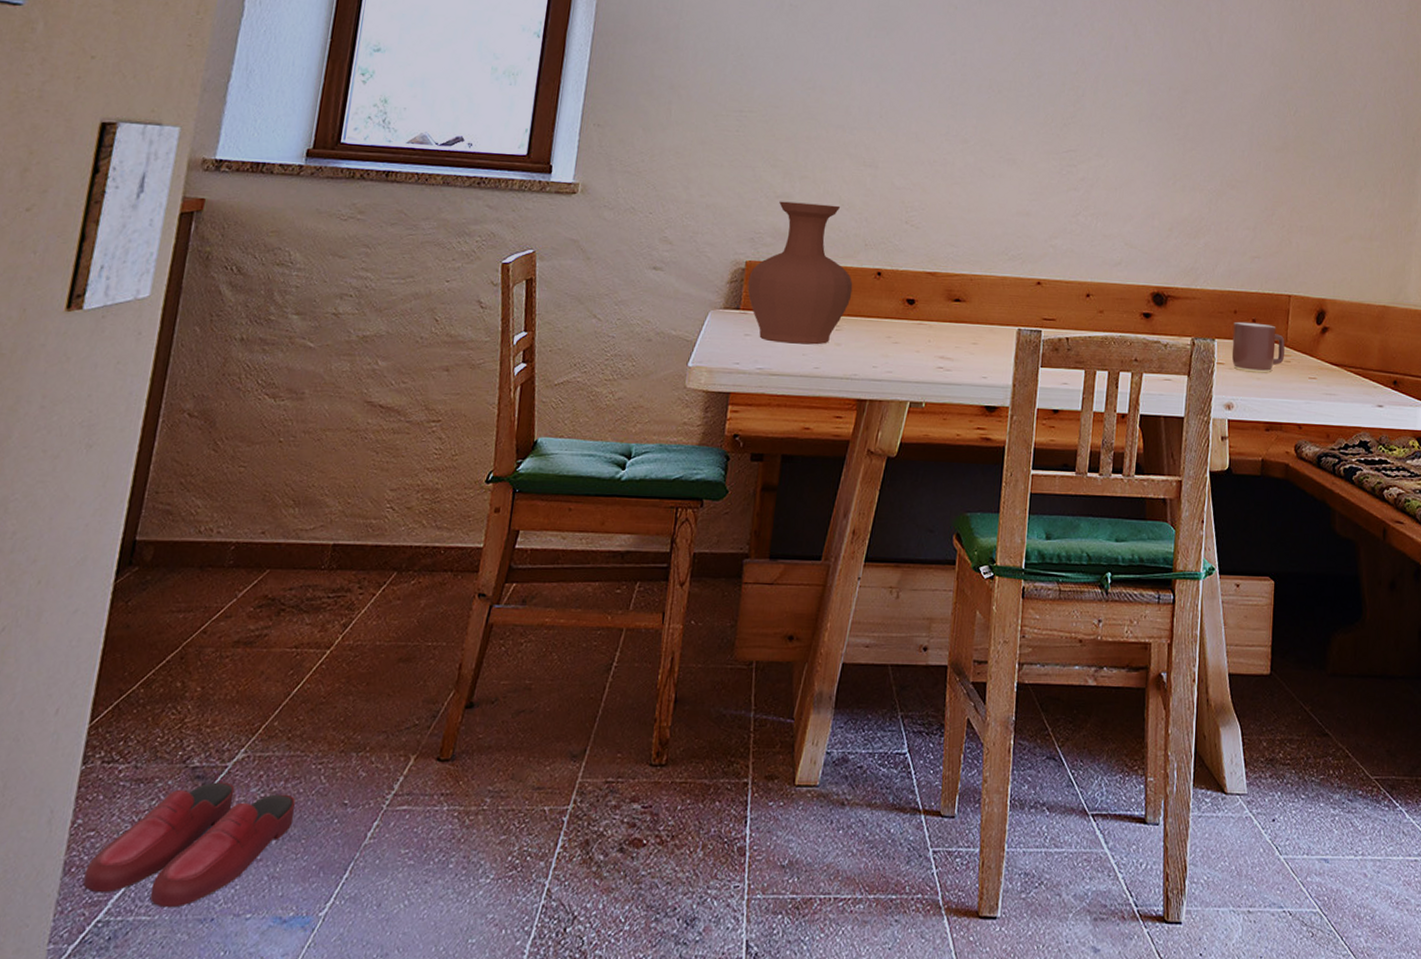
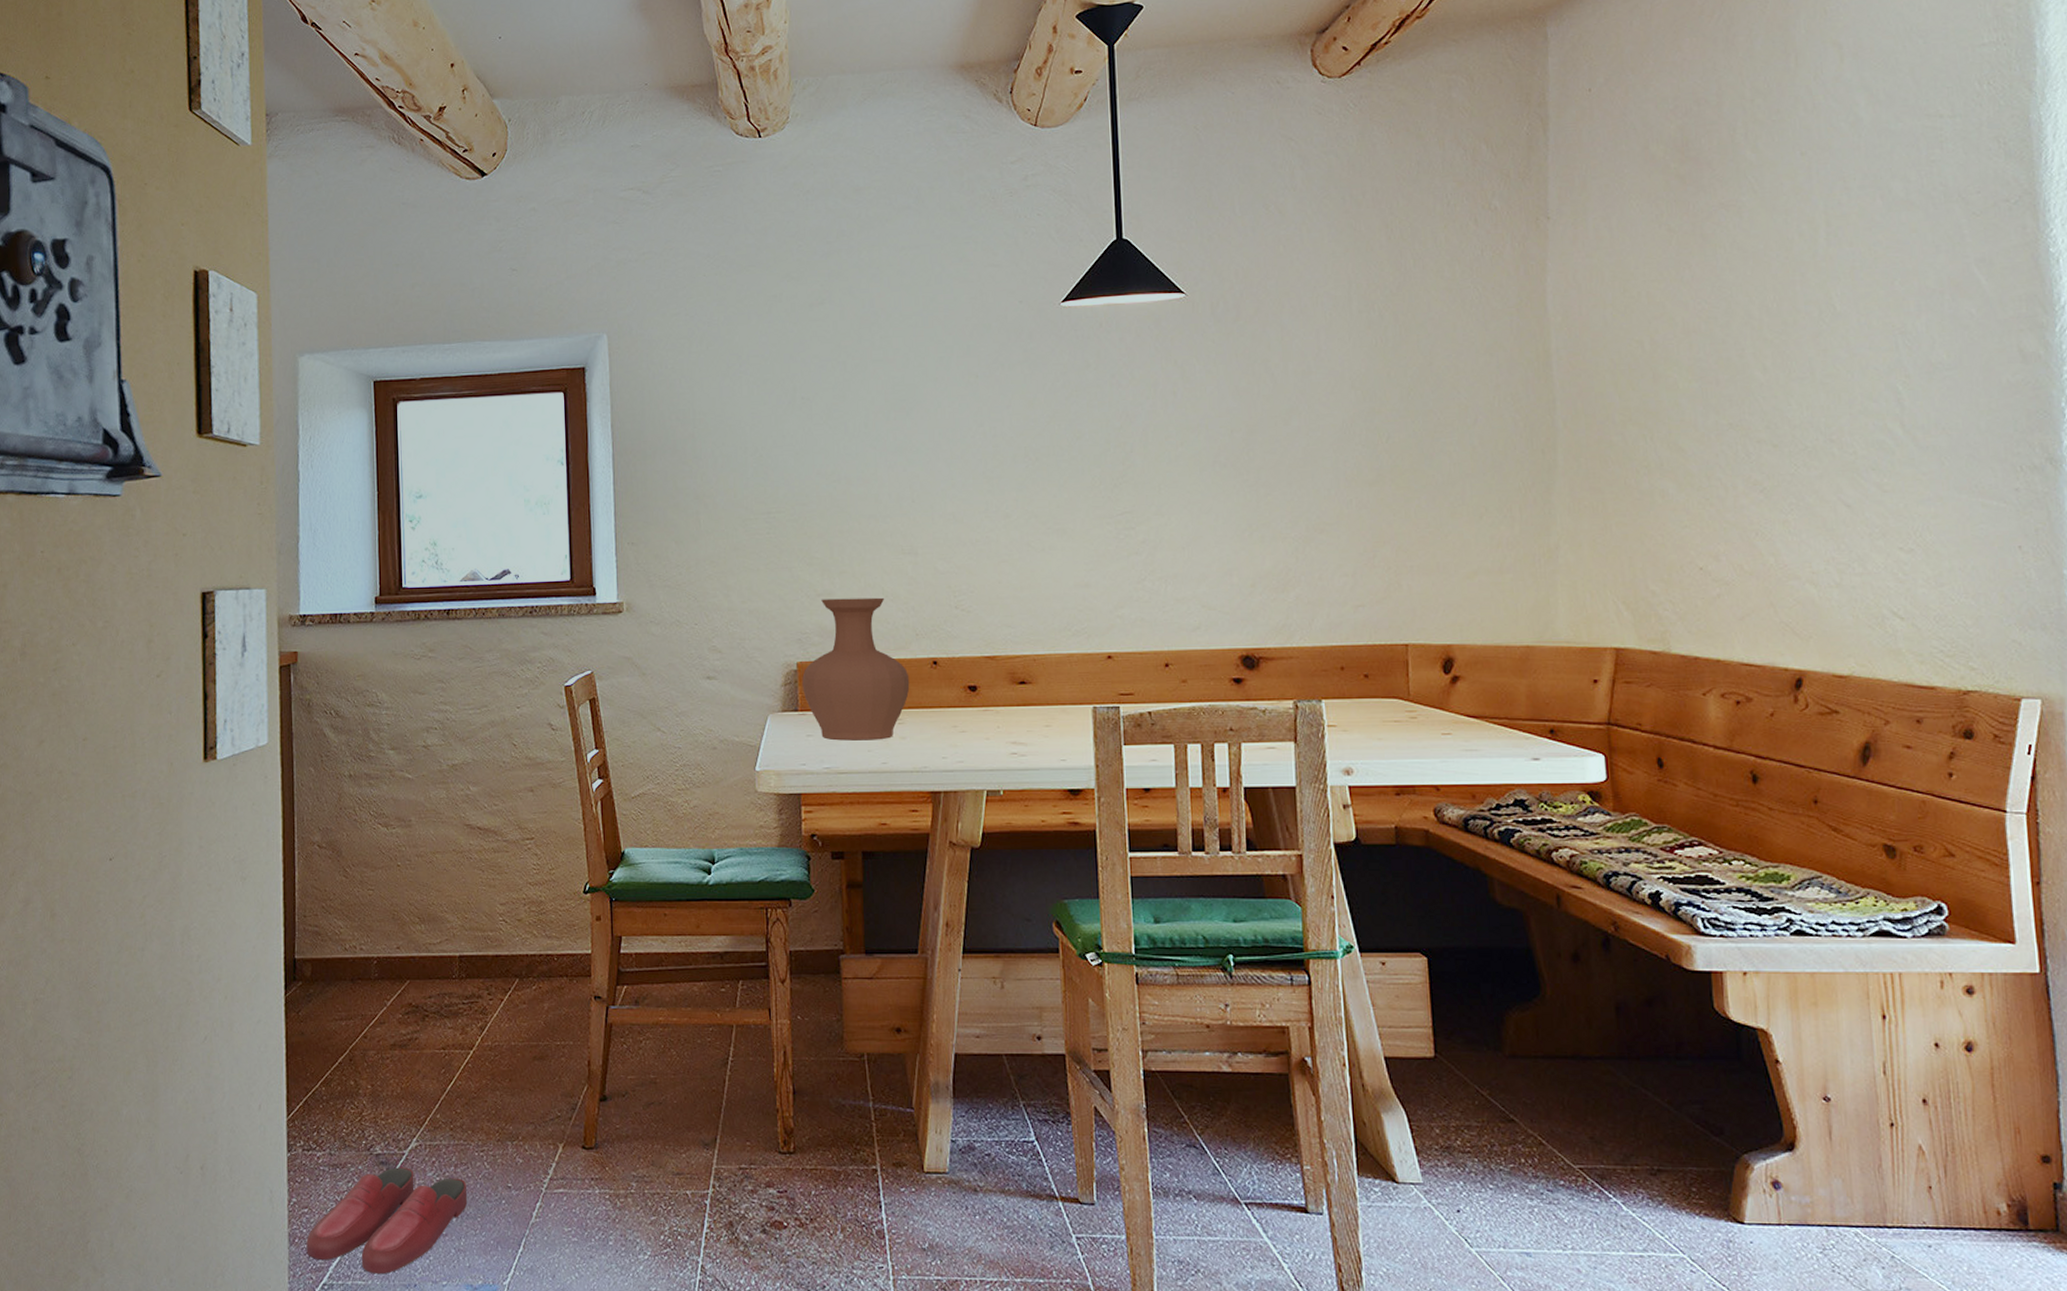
mug: present [1231,321,1285,374] -> none [1342,678,1408,734]

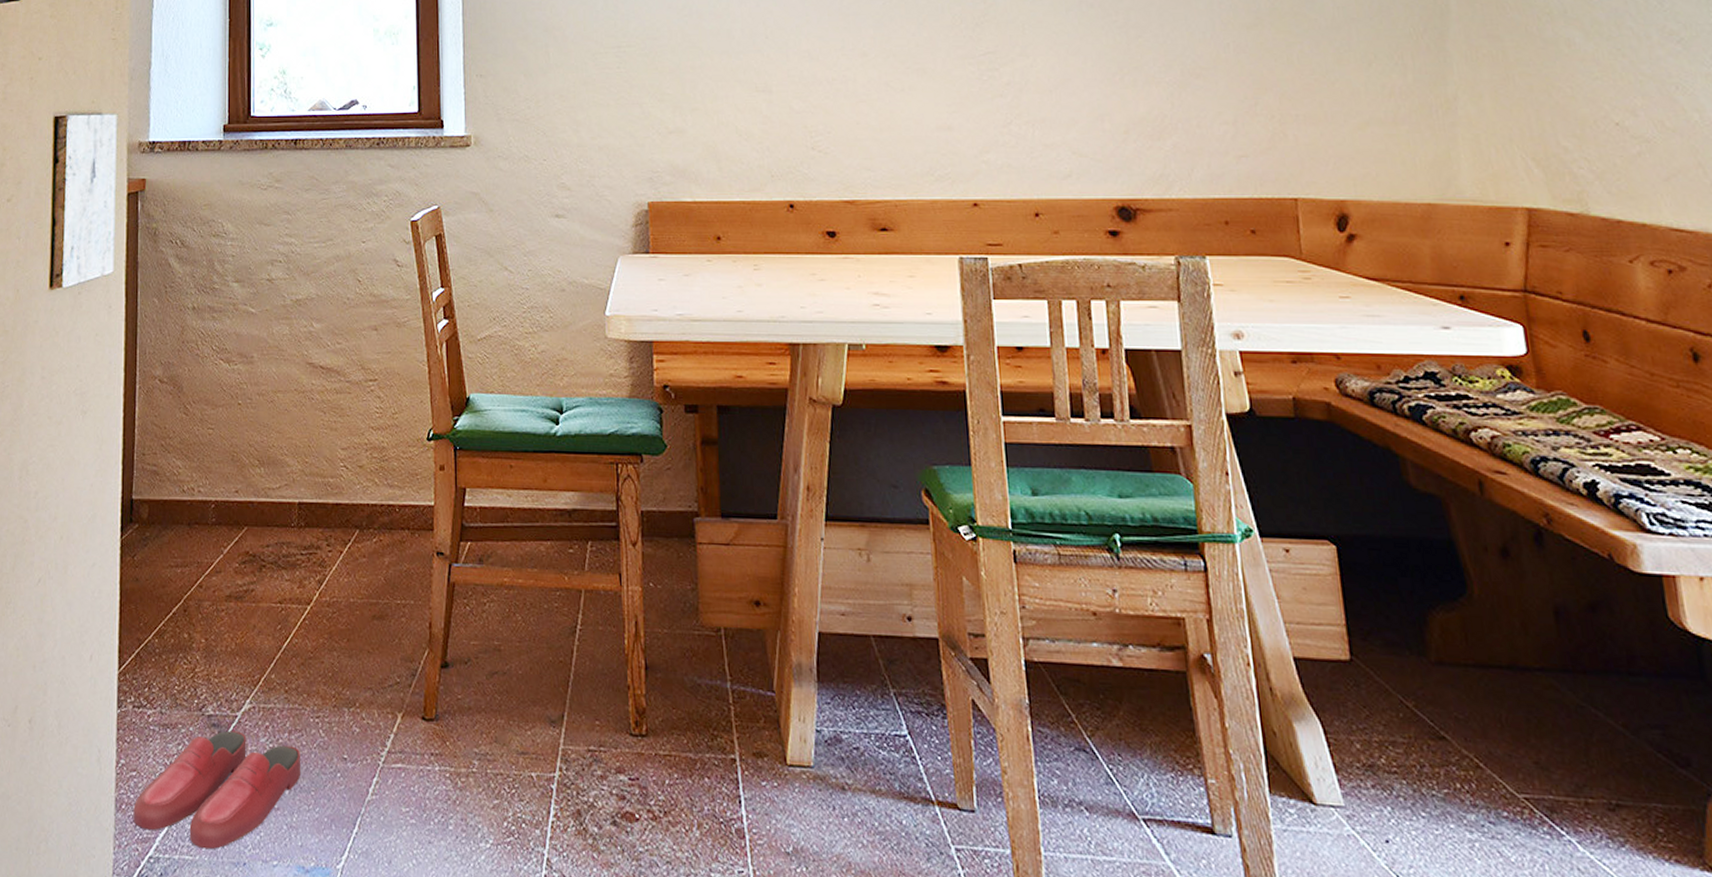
vase: present [802,597,910,741] -> none [653,136,766,287]

